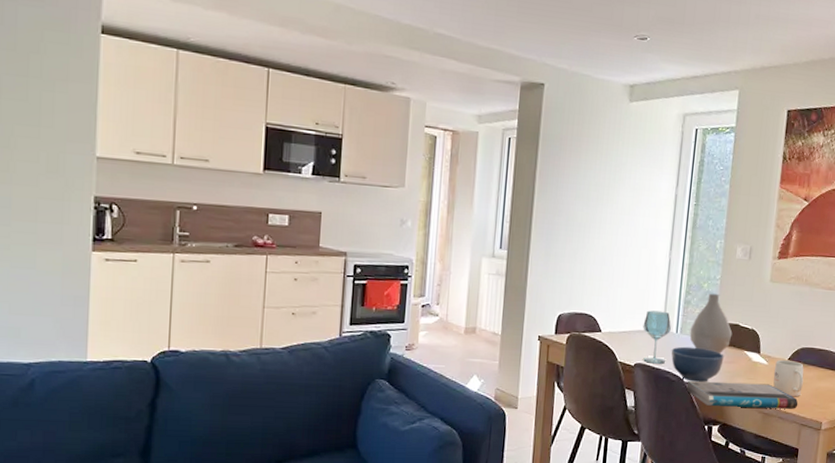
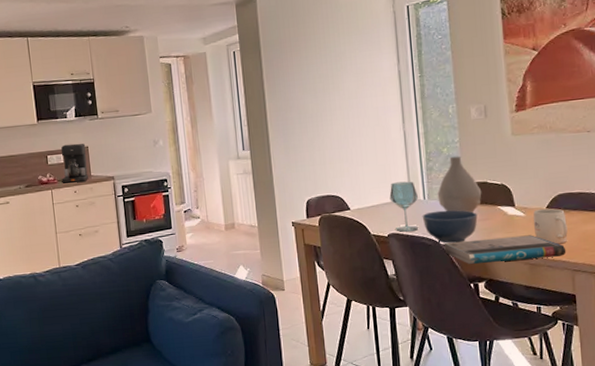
coffee maker: none [281,204,319,253] -> present [61,143,89,183]

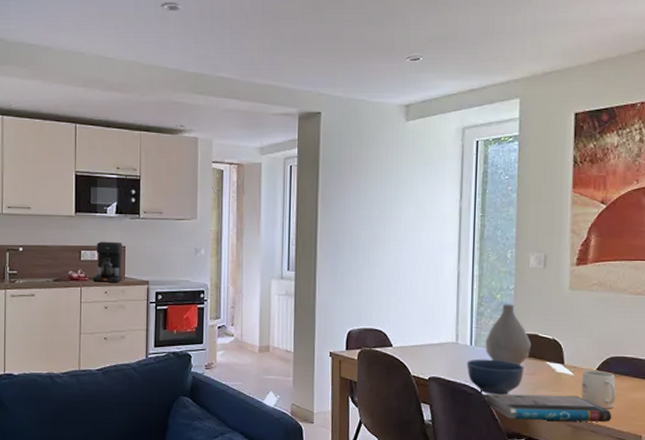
wine glass: present [389,181,419,232] -> none [435,323,465,377]

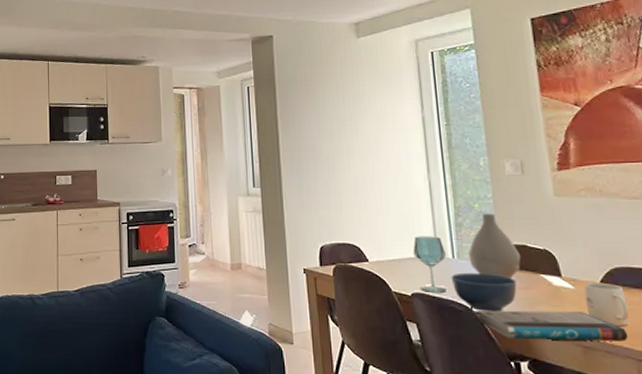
coffee maker: present [93,241,123,284] -> none [68,166,95,206]
wine glass: none [435,323,465,377] -> present [413,236,448,293]

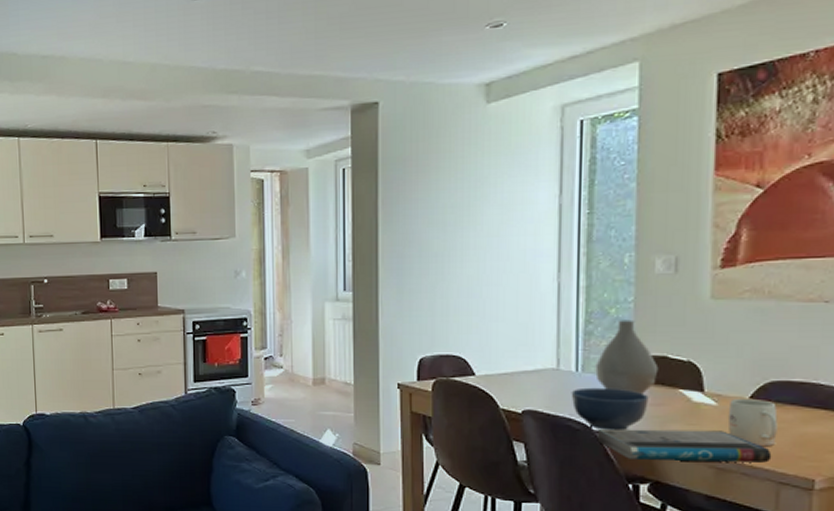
wine glass: present [413,236,448,293] -> none [529,346,568,410]

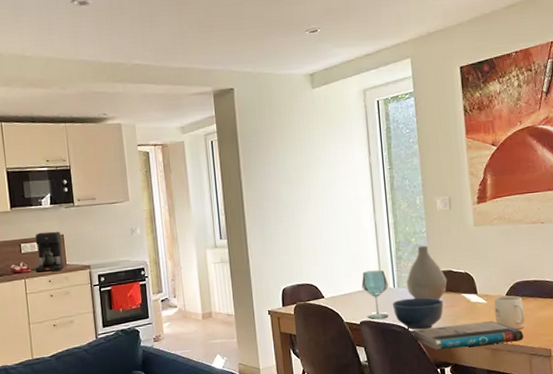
coffee maker: none [123,267,155,314] -> present [35,231,64,273]
wine glass: none [529,346,568,410] -> present [361,270,389,319]

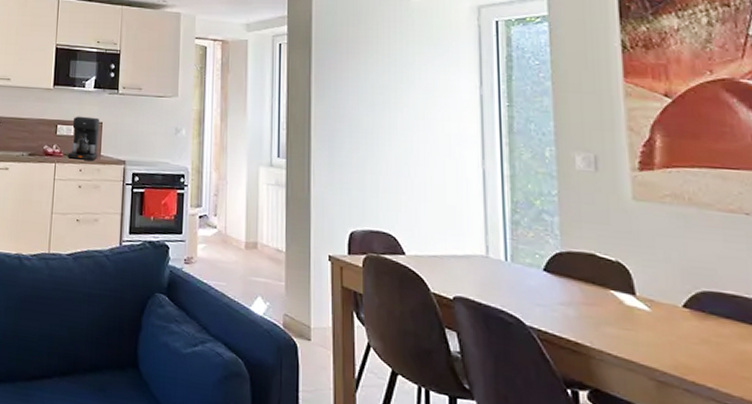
wine glass: present [361,270,389,319] -> none [458,231,497,300]
bowl: present [392,297,444,330] -> none [501,278,581,329]
vase: present [405,245,447,300] -> none [523,212,588,292]
book: present [412,321,524,351] -> none [530,325,714,380]
mug: present [493,295,526,330] -> none [662,305,716,362]

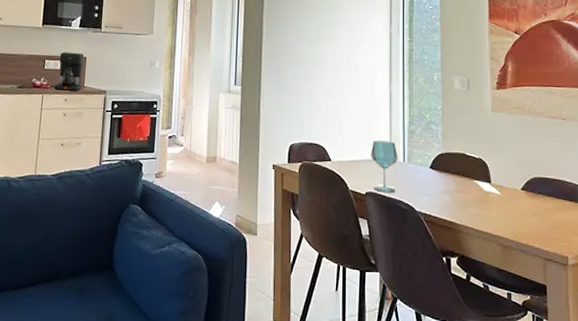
wine glass: none [458,231,497,300] -> present [370,140,398,193]

